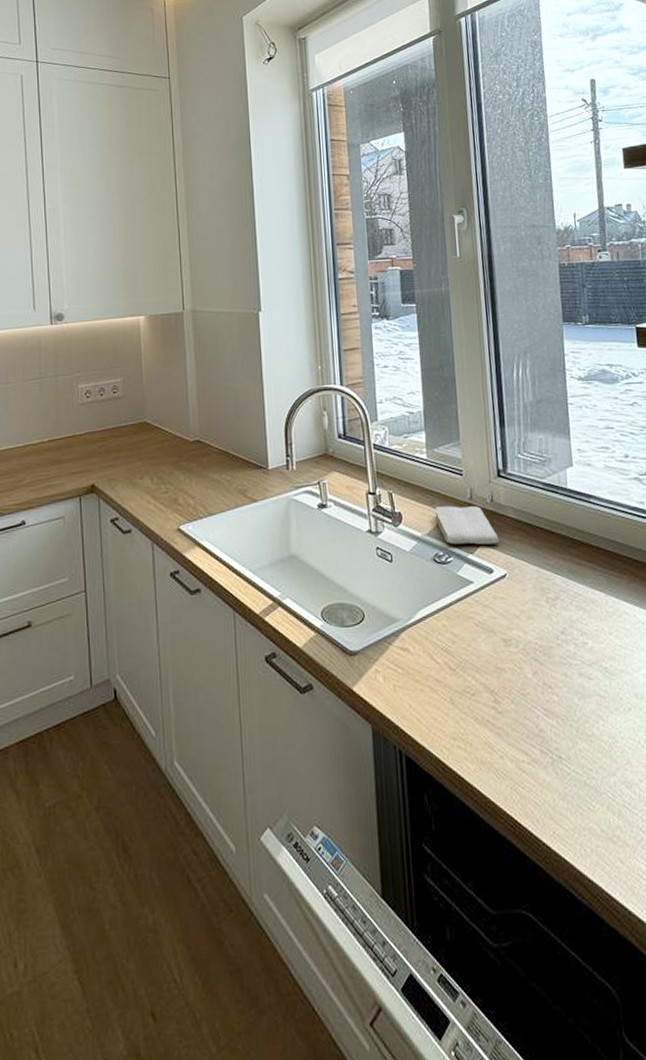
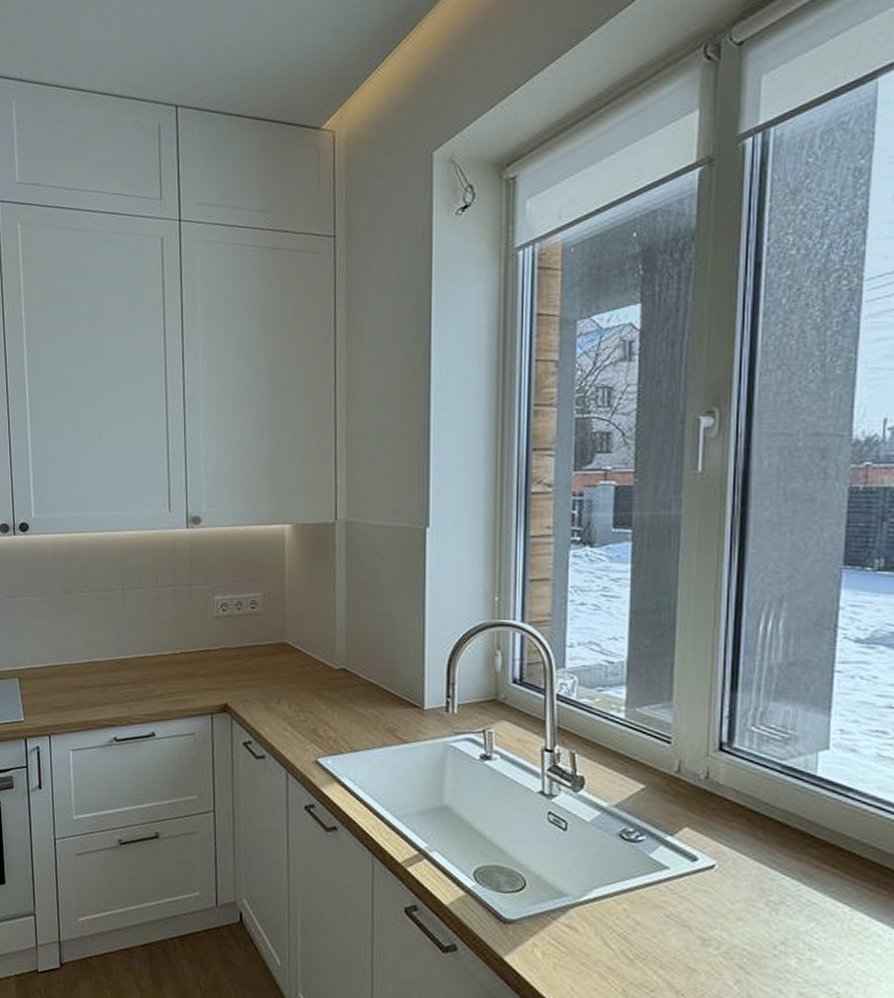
washcloth: present [434,506,500,545] -> none [628,776,711,829]

